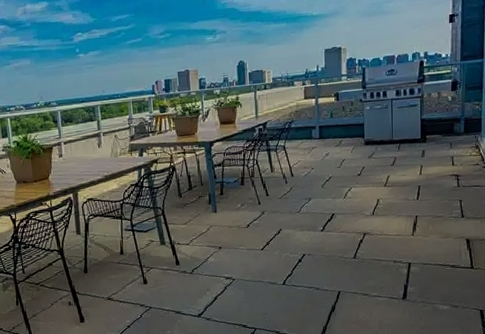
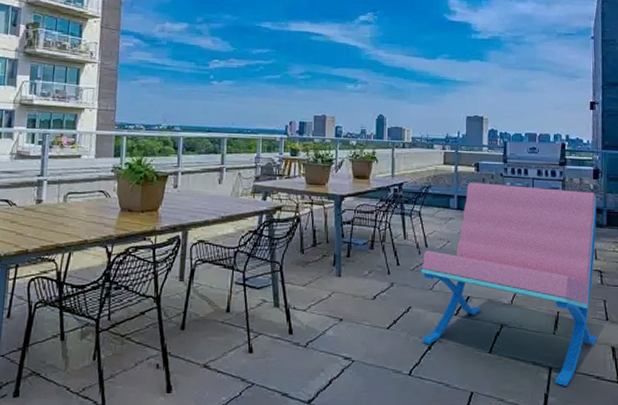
lounge chair: none [289,104,455,277] -> present [421,182,598,386]

